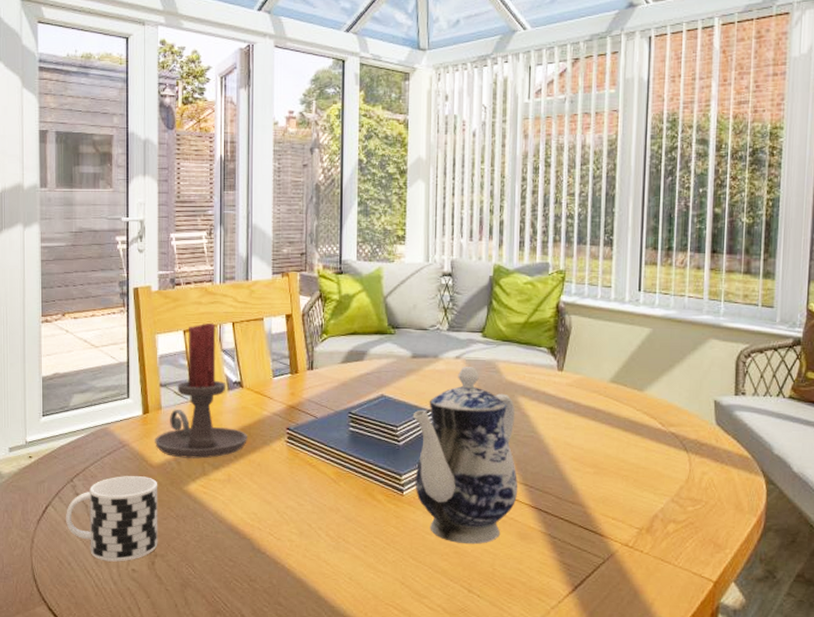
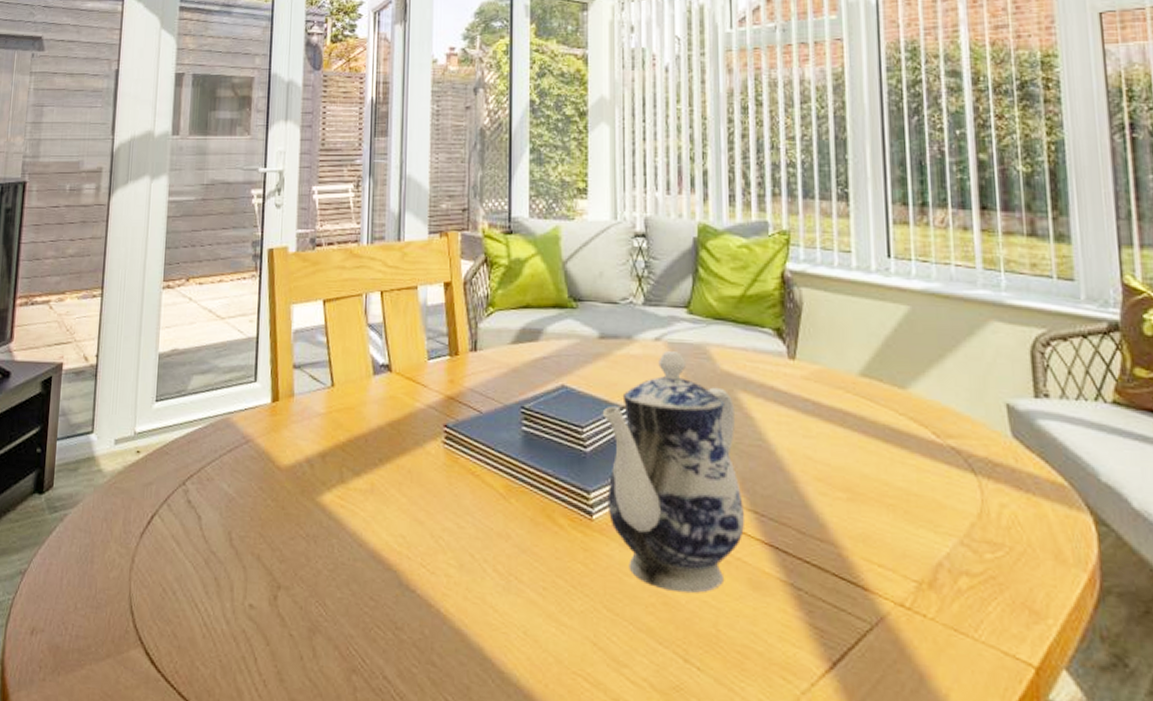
cup: present [66,476,158,562] -> none [174,480,286,594]
candle holder: present [155,322,248,459] -> none [284,291,397,461]

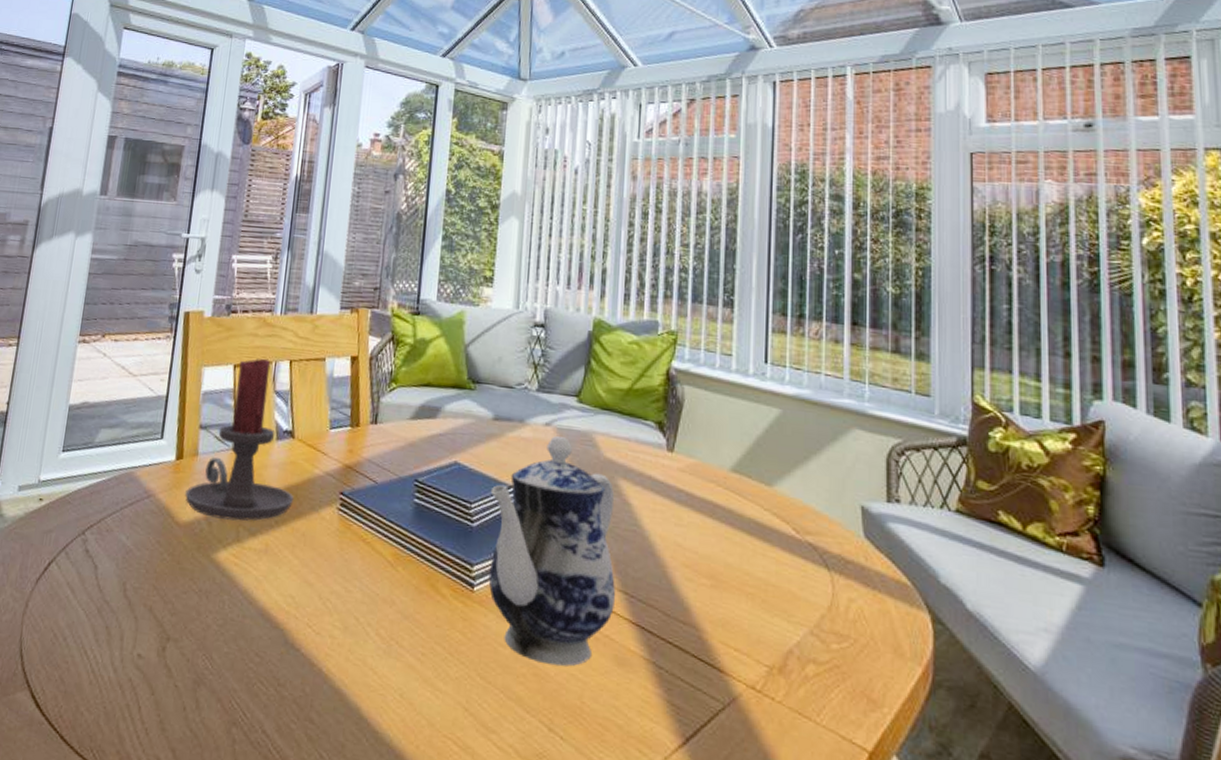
candle holder: none [284,291,397,461] -> present [185,358,294,521]

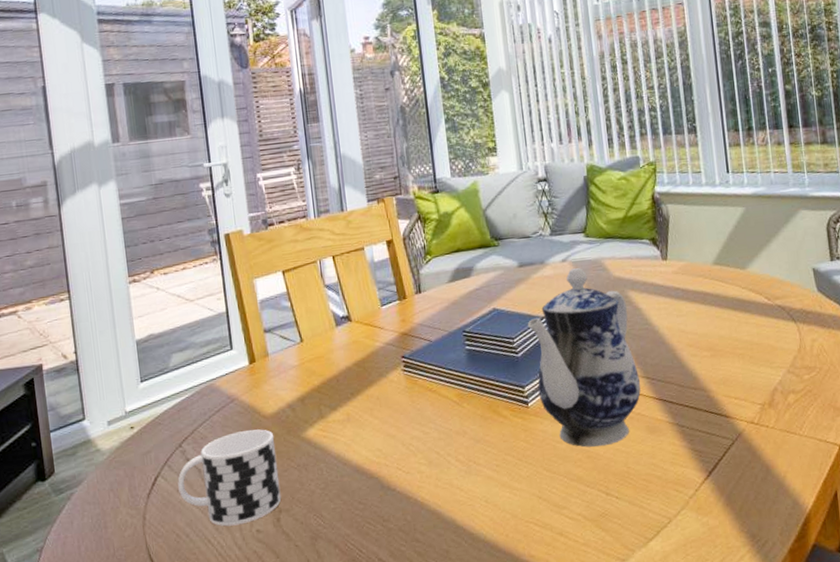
cup: none [69,533,183,643] -> present [177,429,282,527]
candle holder: present [185,358,294,521] -> none [265,259,363,404]

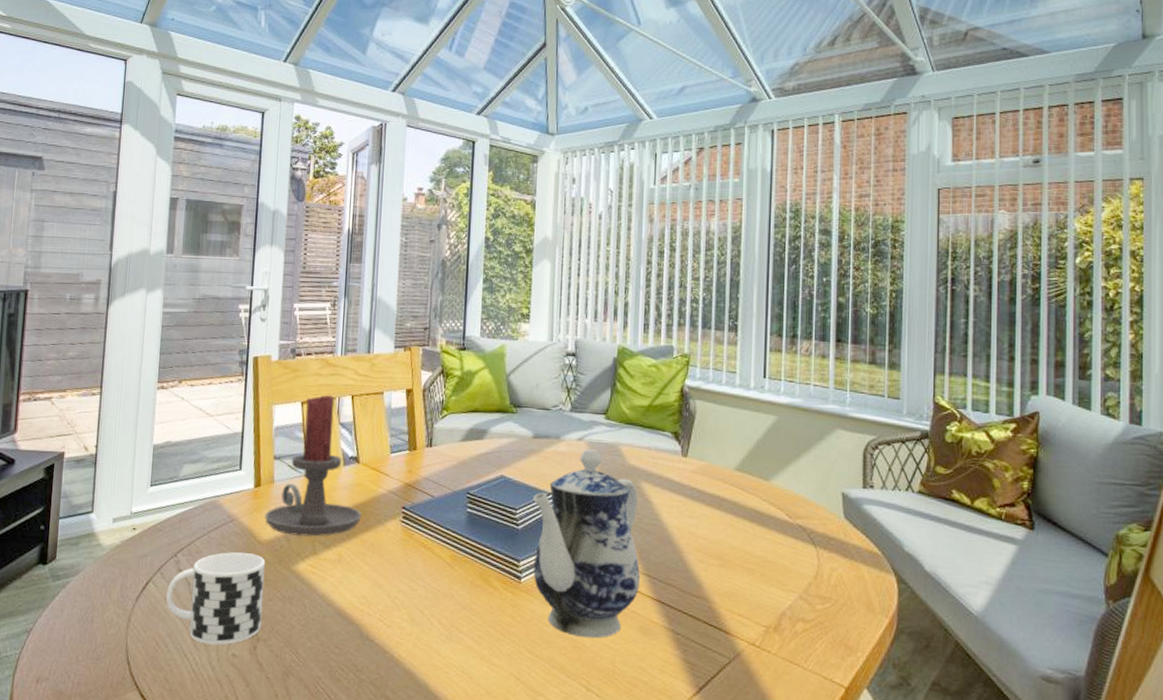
candle holder: none [265,259,363,404] -> present [265,394,362,537]

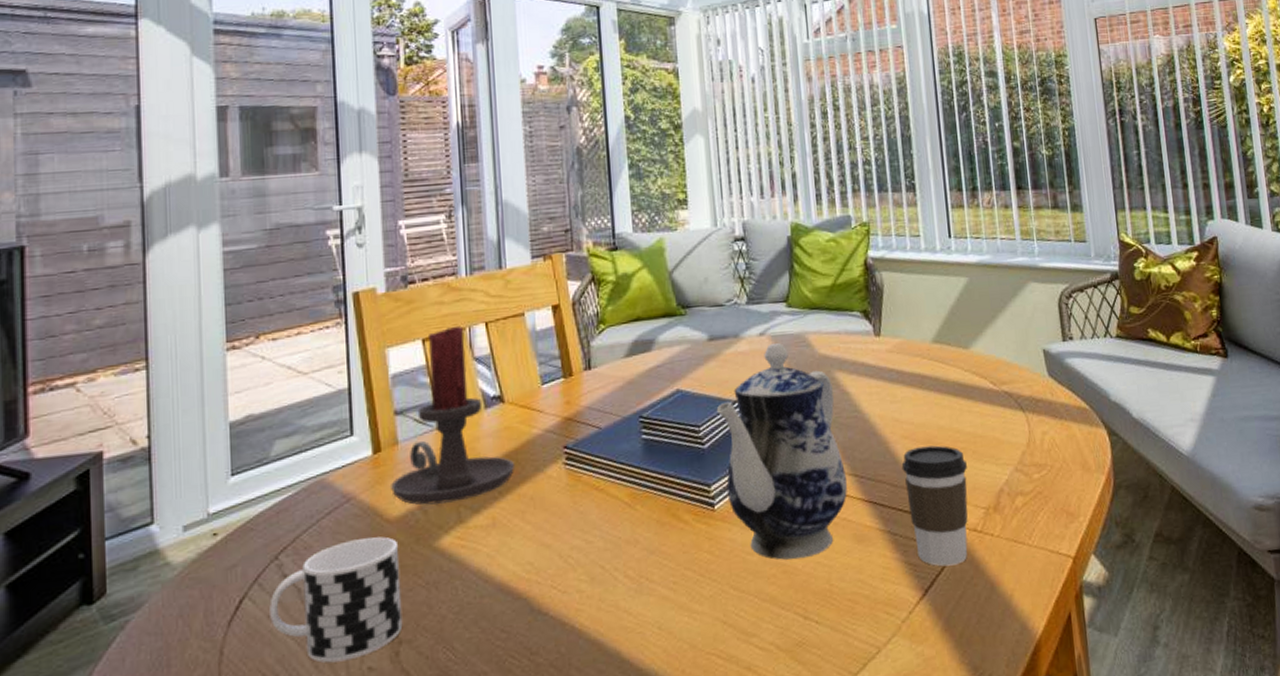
coffee cup: none [691,561,753,672] -> present [901,445,968,567]

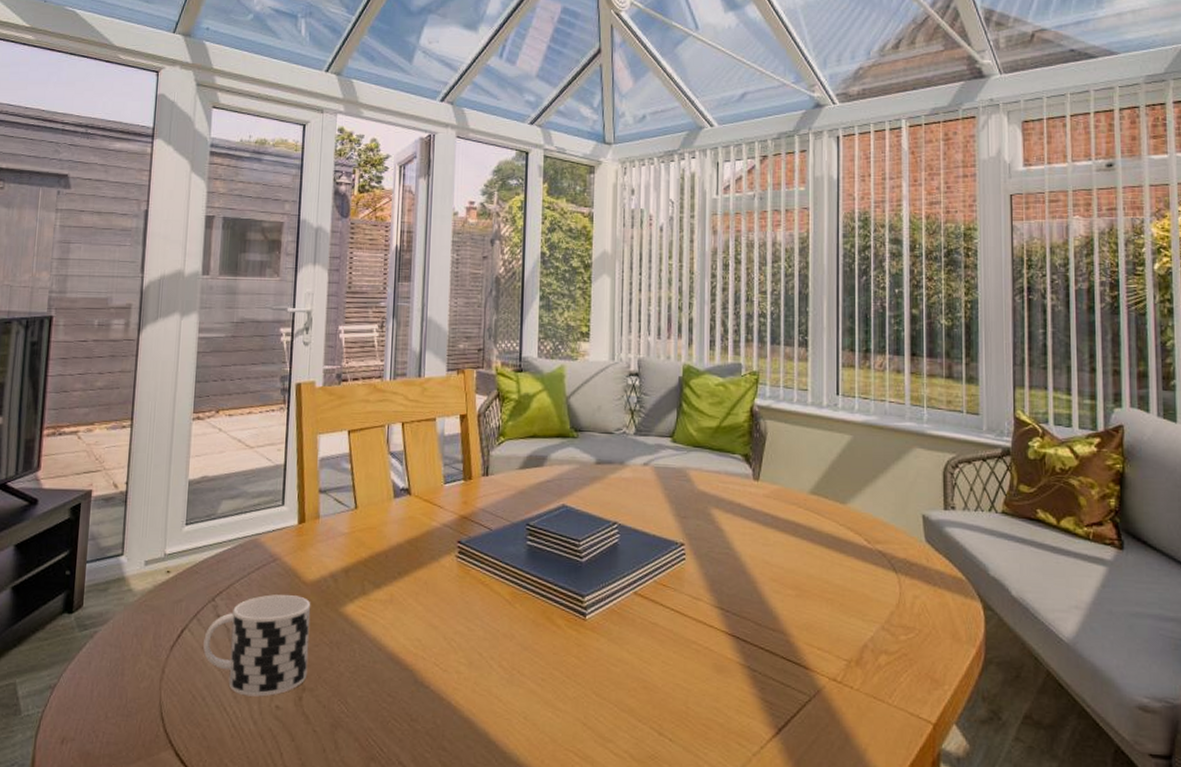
candle holder: present [391,325,516,505] -> none [310,422,415,575]
teapot: present [716,343,848,560] -> none [596,474,713,678]
coffee cup: present [901,445,968,567] -> none [767,591,833,710]

